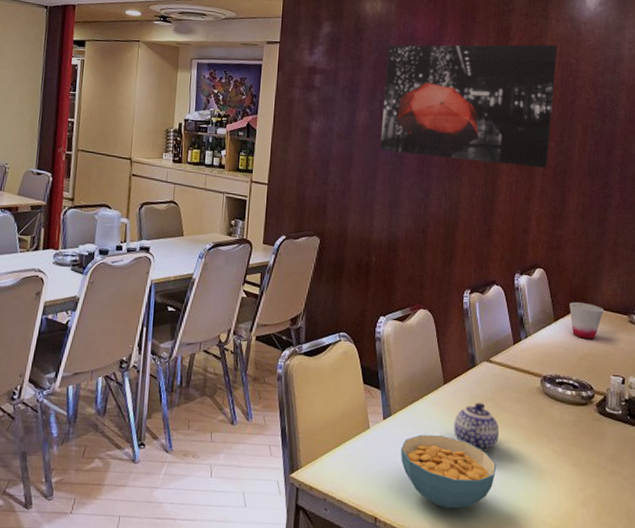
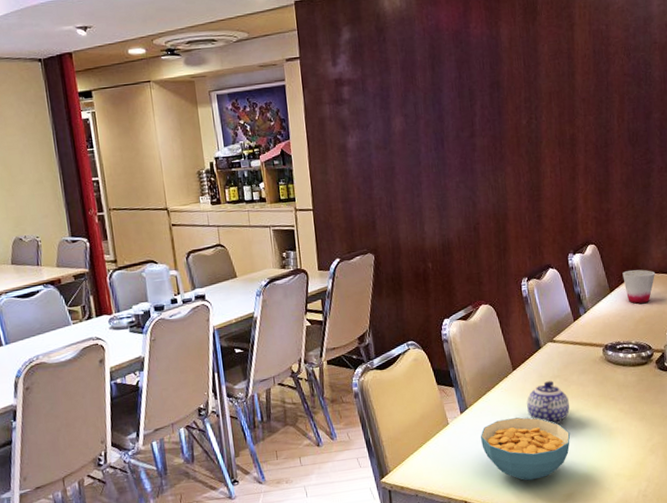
wall art: present [380,44,557,168] -> none [414,13,589,155]

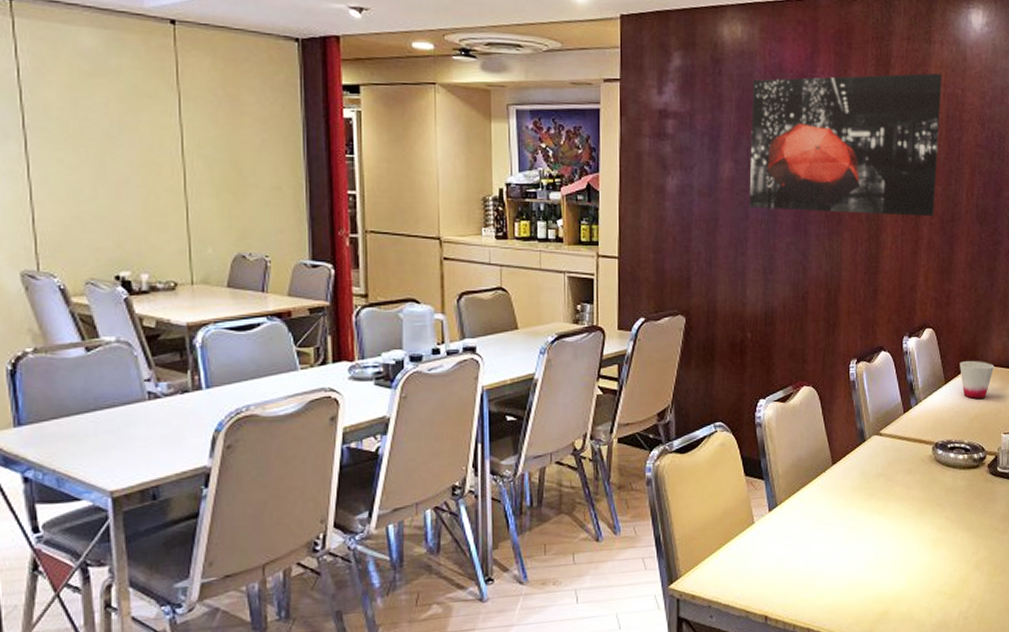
wall art: none [414,13,589,155] -> present [749,73,942,216]
cereal bowl: present [481,417,571,481] -> none [790,520,890,595]
teapot: present [527,380,570,424] -> none [845,479,892,530]

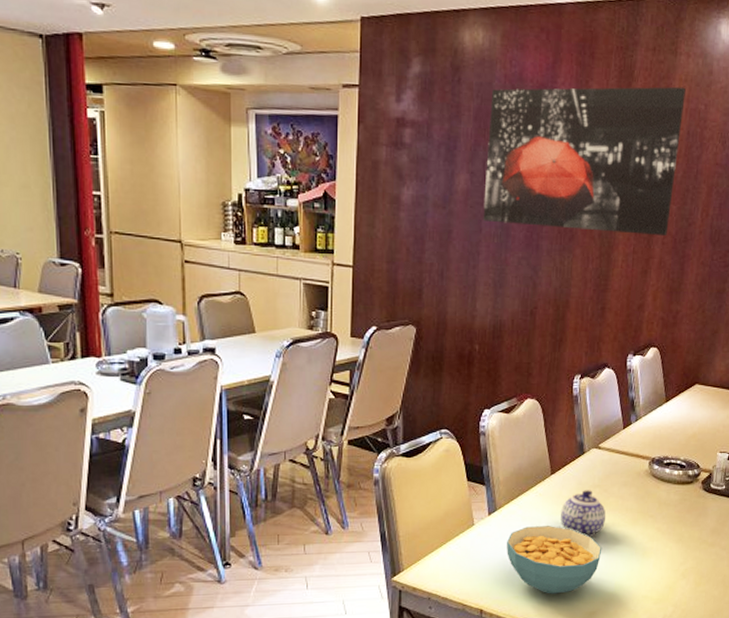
cereal bowl: none [790,520,890,595] -> present [507,526,602,594]
teapot: none [845,479,892,530] -> present [561,490,607,537]
cup: present [960,361,995,399] -> none [681,381,716,418]

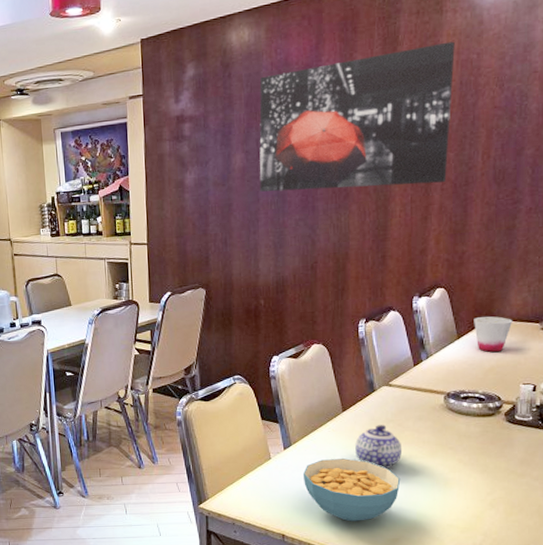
cup: none [681,381,716,418] -> present [474,316,513,352]

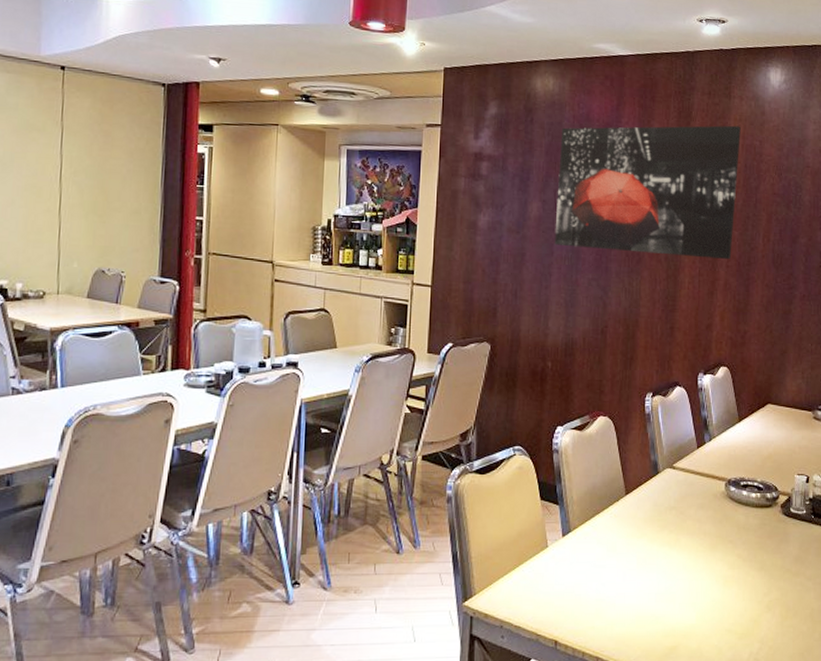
cereal bowl: present [303,458,401,522] -> none [582,549,681,625]
teapot: present [355,425,403,468] -> none [637,512,684,562]
cup: present [474,316,513,352] -> none [754,401,789,438]

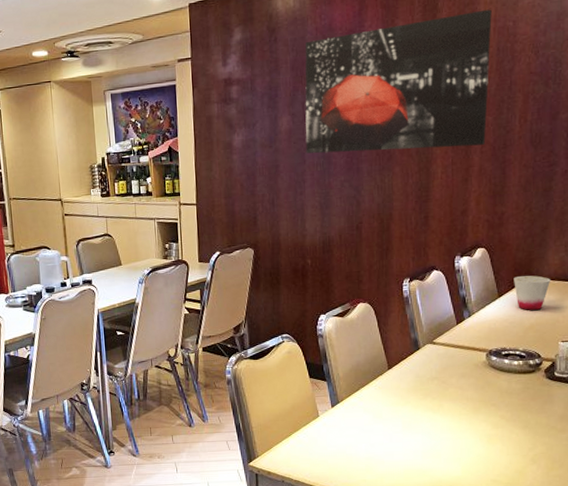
cup: none [754,401,789,438] -> present [513,275,551,310]

